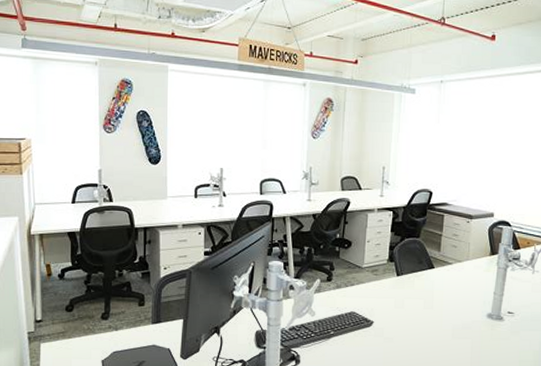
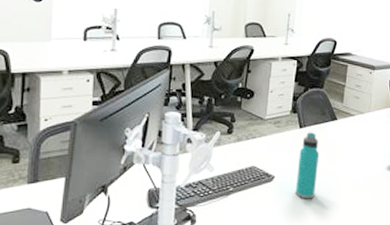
water bottle: none [395,280,418,344] -> present [296,132,320,199]

